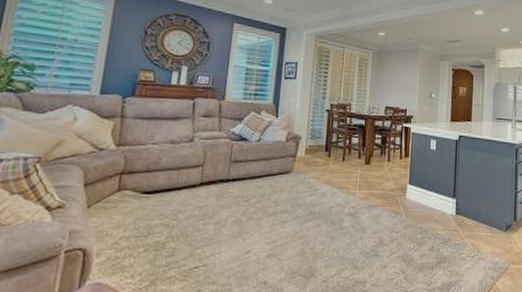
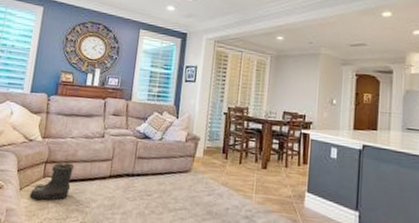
boots: none [100,172,157,218] -> present [29,162,74,201]

